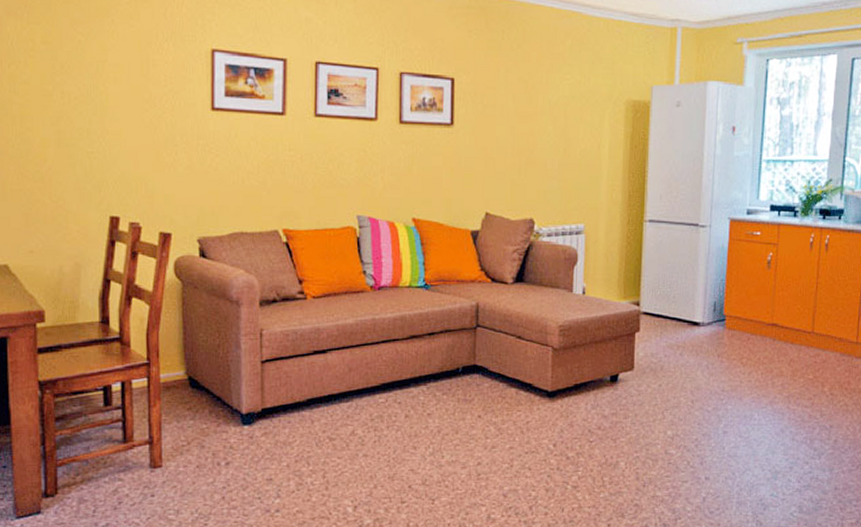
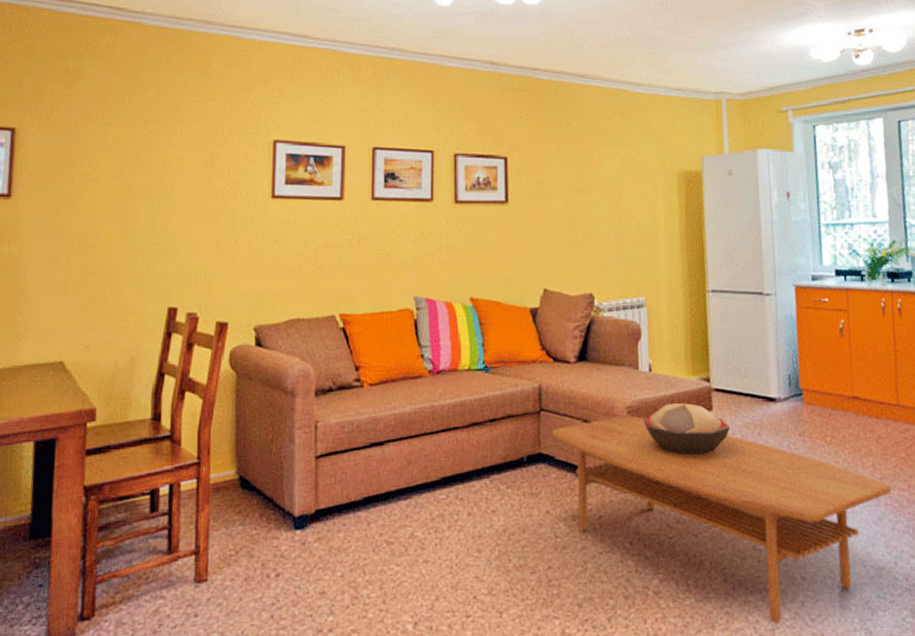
coffee table: none [487,333,796,515] -> present [552,415,892,624]
decorative bowl: none [573,324,655,372] -> present [642,403,731,456]

